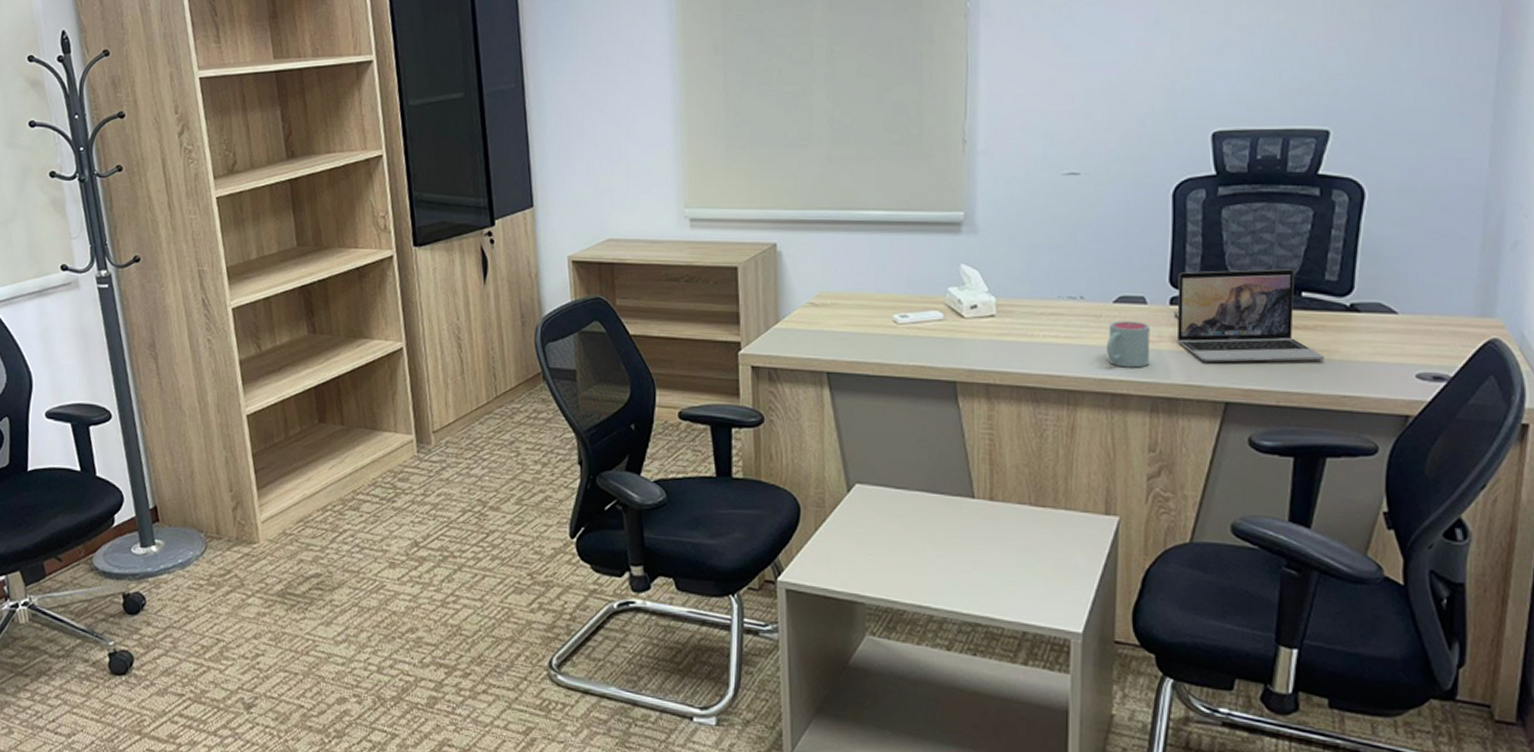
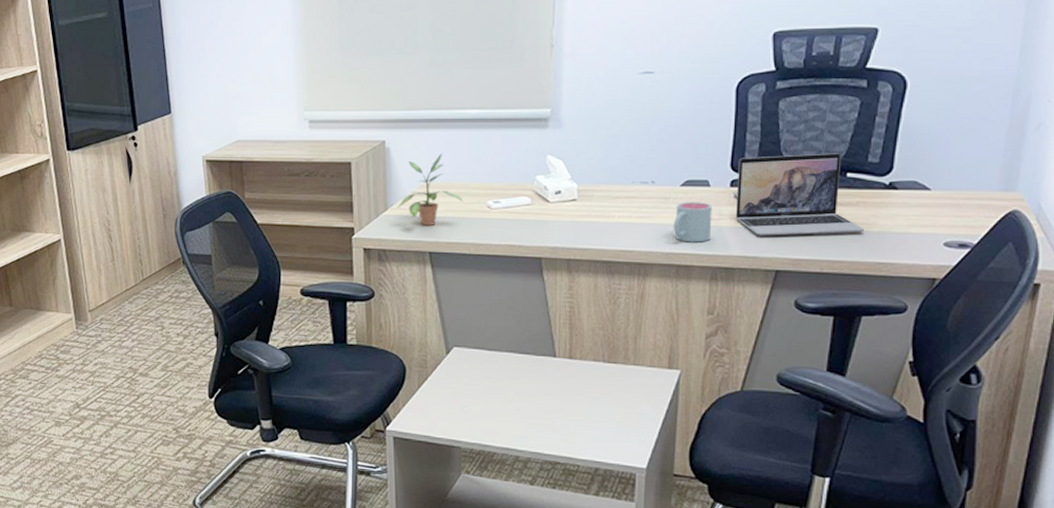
potted plant: none [790,259,865,341] -> present [397,153,463,225]

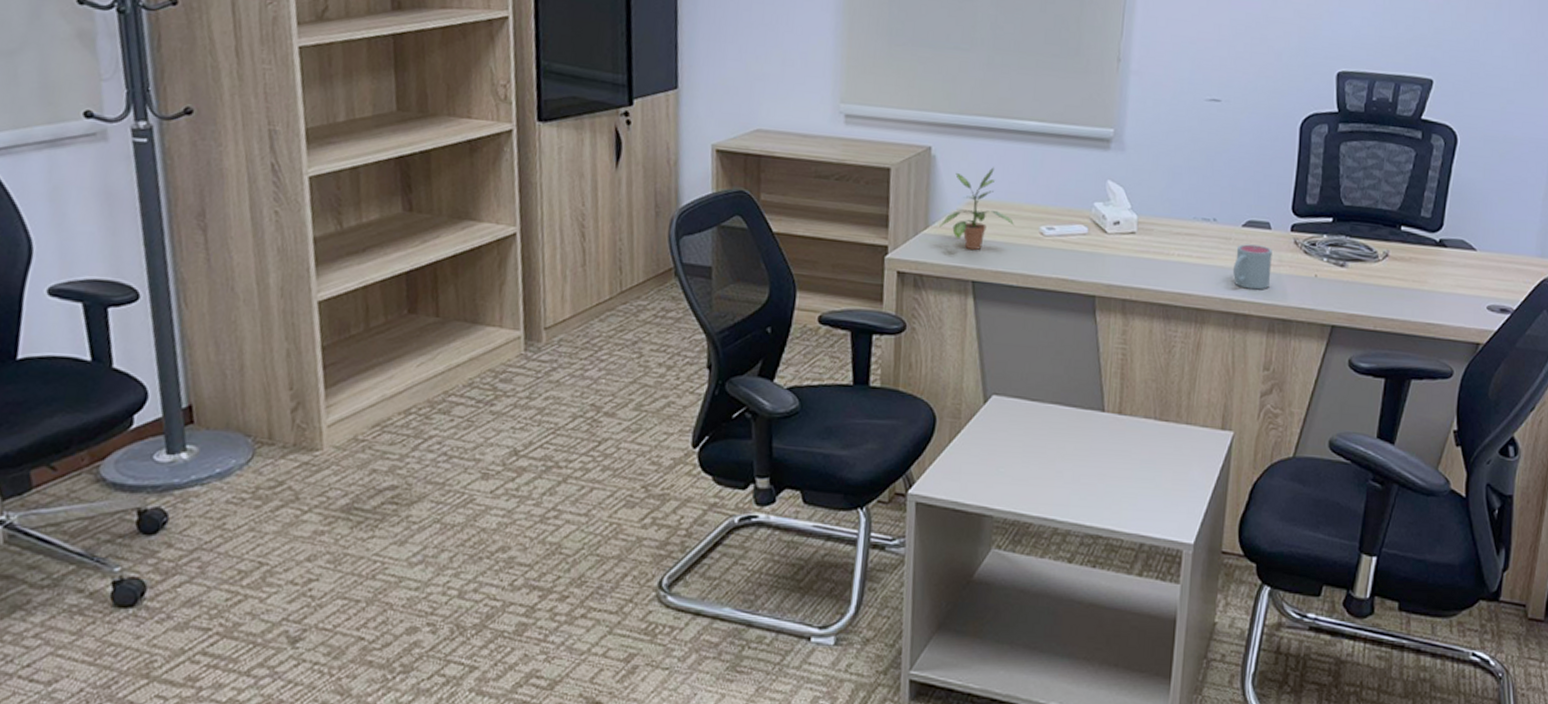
laptop: present [735,153,865,236] -> none [1294,201,1416,290]

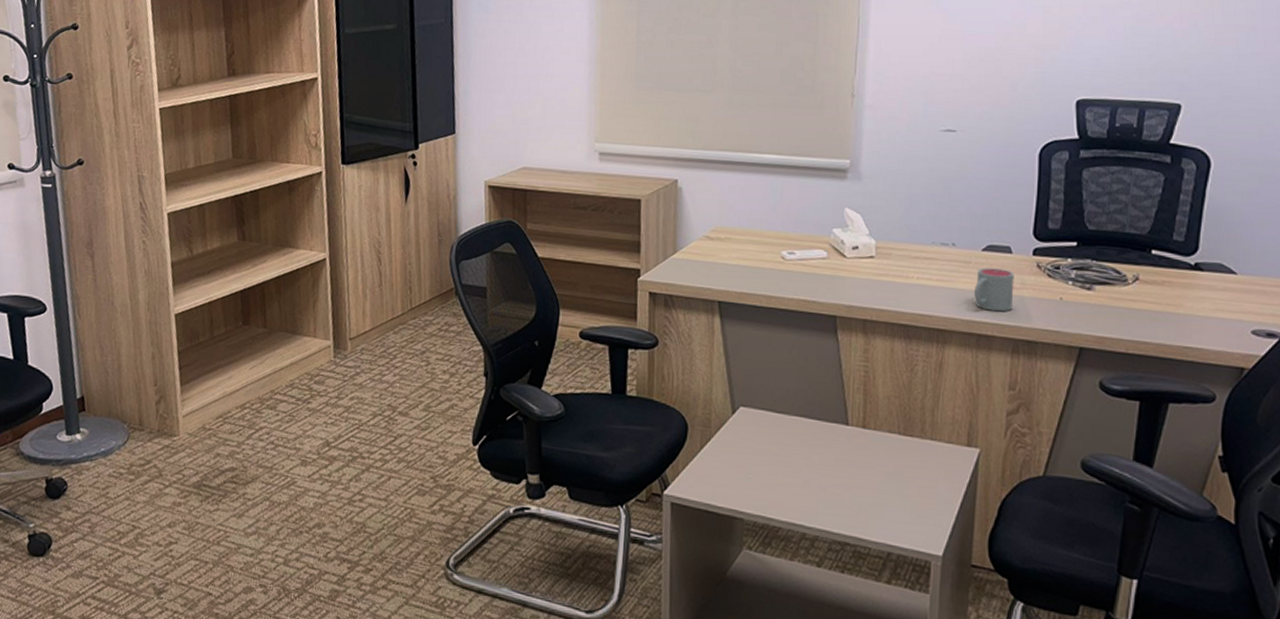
potted plant: present [940,167,1014,250] -> none [687,197,756,273]

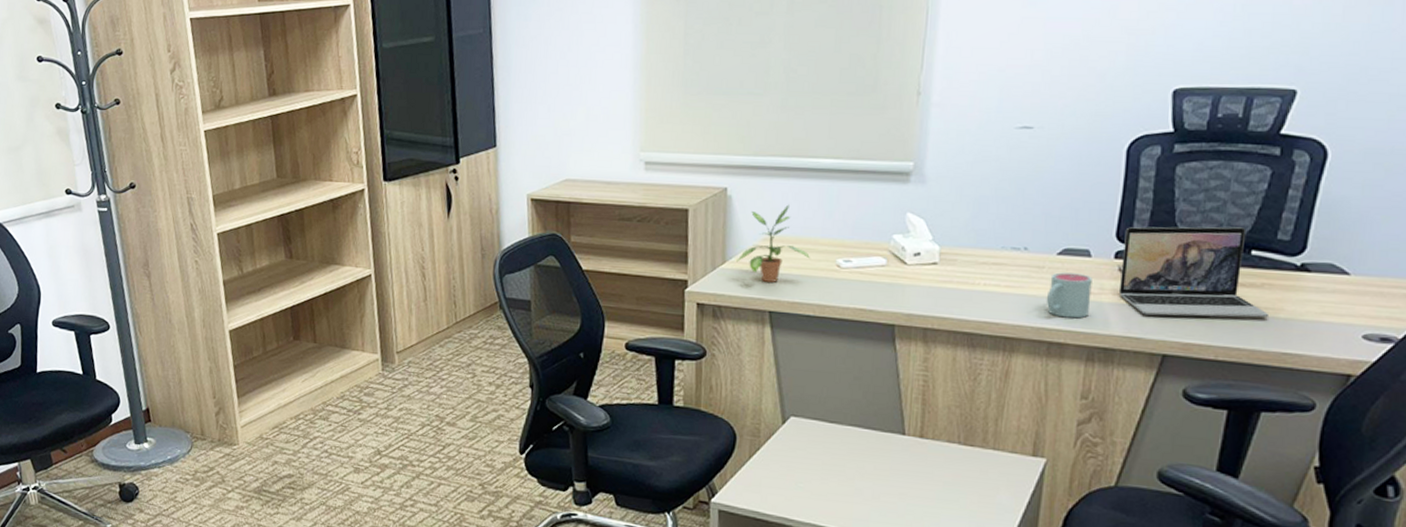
potted plant: none [687,197,756,273] -> present [736,204,810,282]
laptop: none [1038,226,1171,313] -> present [1118,226,1270,318]

